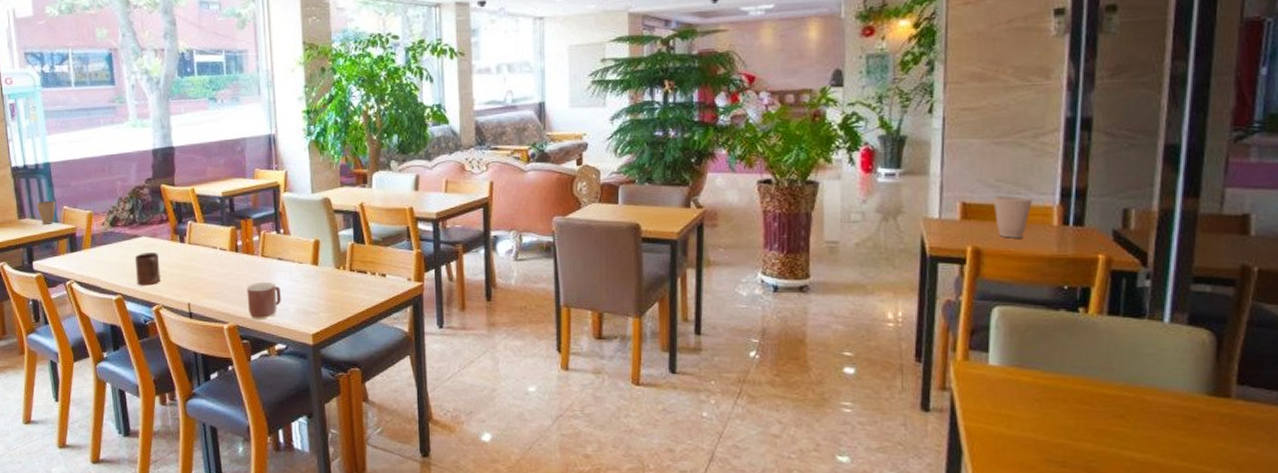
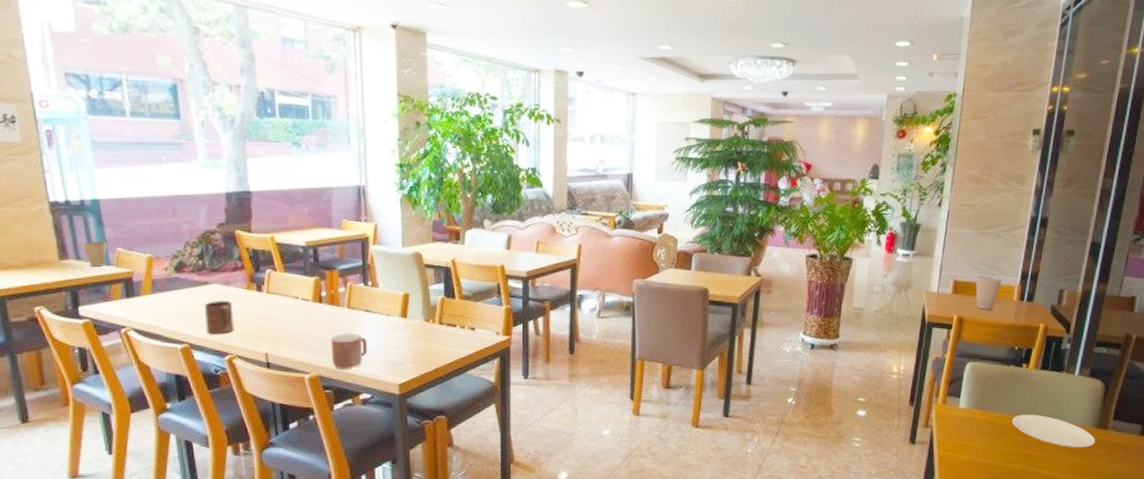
plate: none [1071,375,1211,423] -> present [1011,414,1095,448]

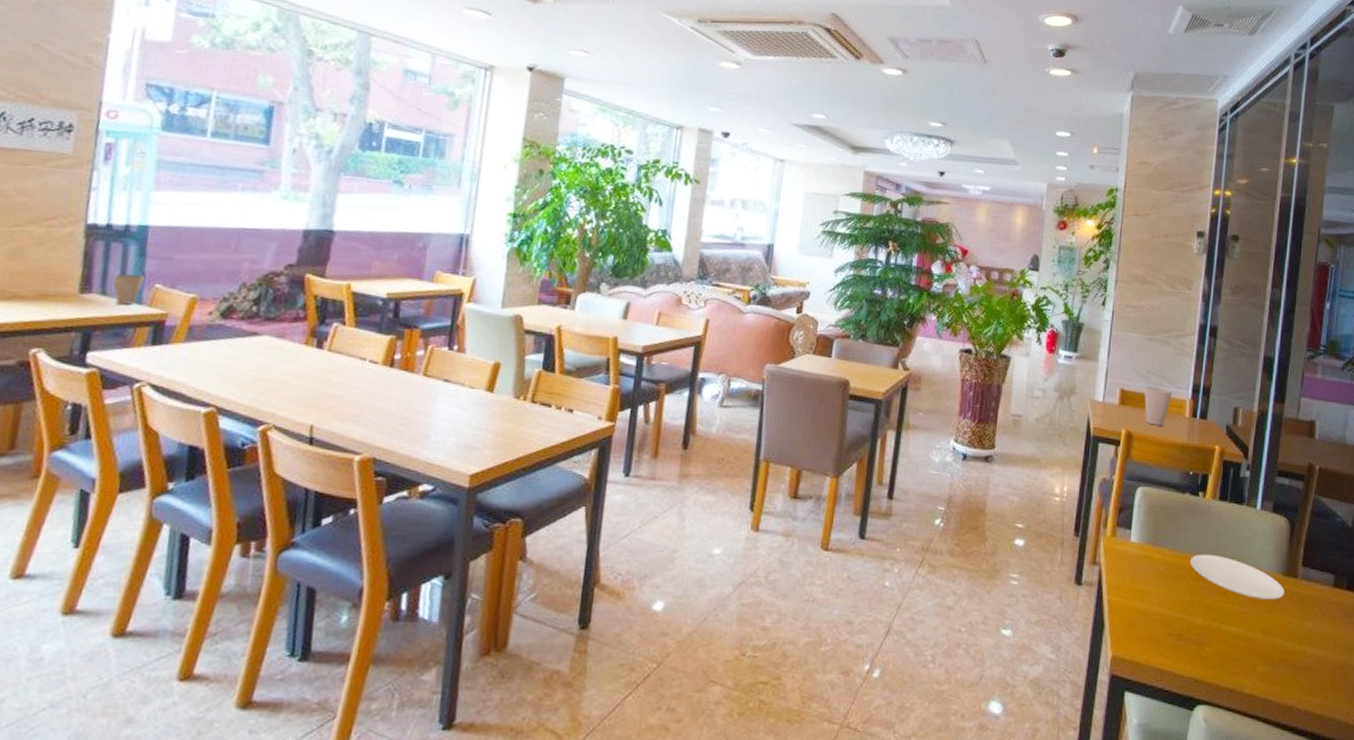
cup: present [204,301,234,335] -> none [242,356,283,399]
mug: present [330,334,367,370] -> none [392,406,440,453]

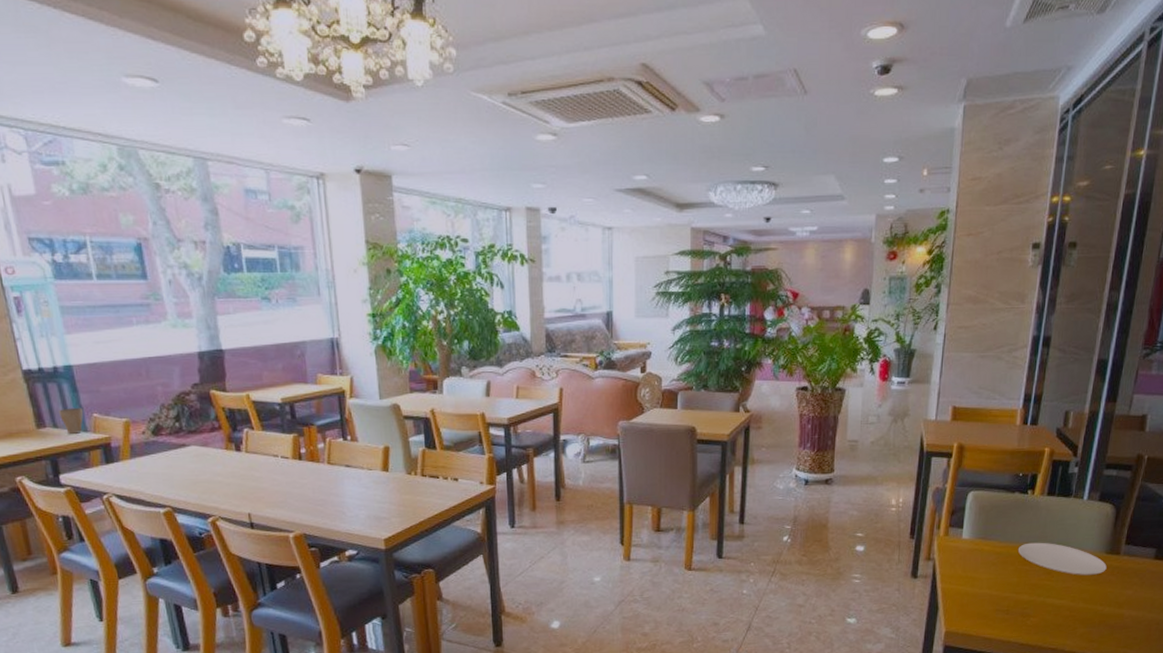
cup: present [1143,386,1173,426] -> none [975,401,1004,436]

